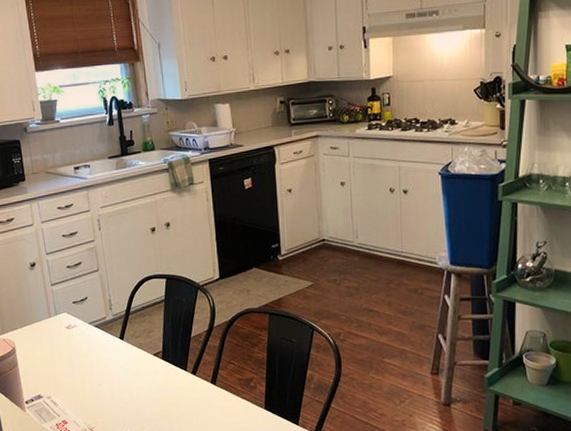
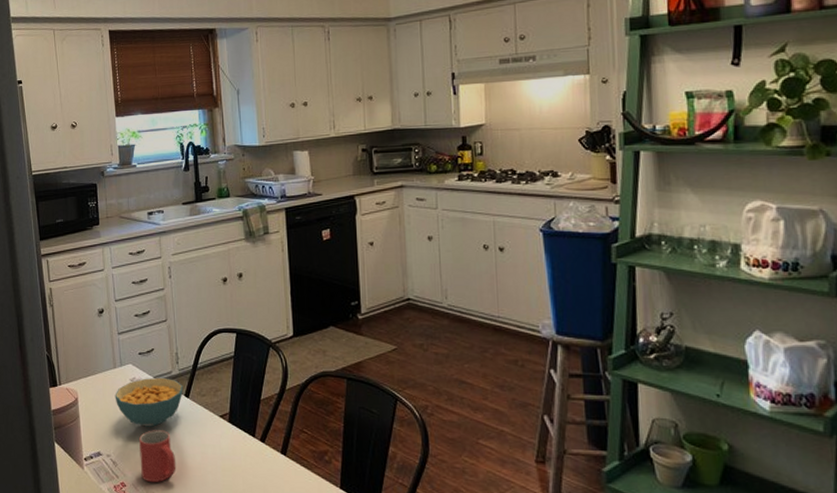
cereal bowl: none [51,323,118,369] -> present [115,377,183,427]
mug: none [78,371,115,419] -> present [139,430,177,483]

